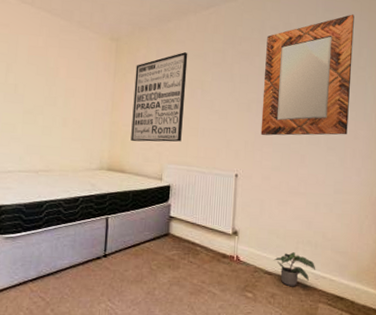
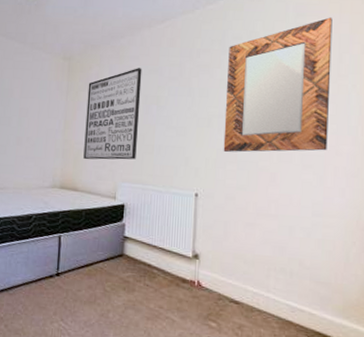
potted plant: present [274,252,316,287] -> none [241,280,292,319]

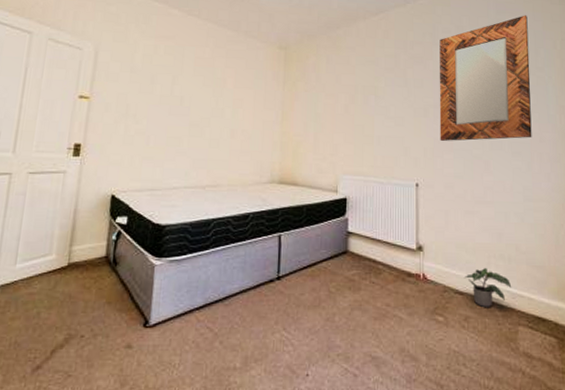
wall art: present [83,68,142,160] -> none [303,58,359,153]
potted plant: none [241,280,292,319] -> present [465,268,512,308]

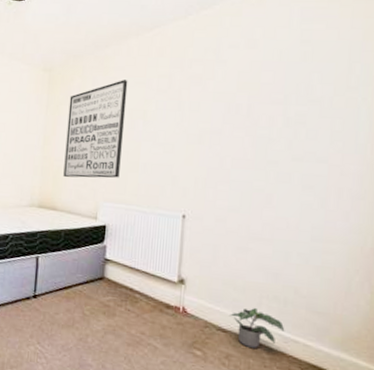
wall art: none [303,58,359,153] -> present [63,80,128,179]
home mirror: present [439,15,532,141] -> none [214,22,343,172]

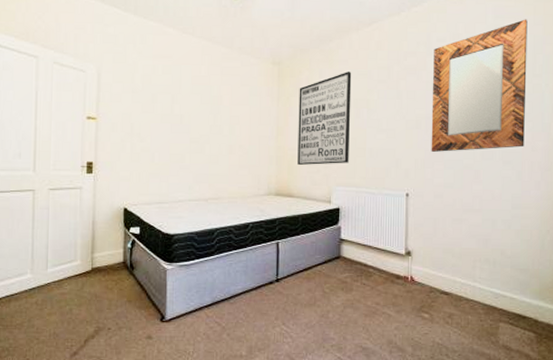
home mirror: none [214,22,343,172] -> present [431,19,528,152]
potted plant: present [230,308,285,349] -> none [450,271,495,307]

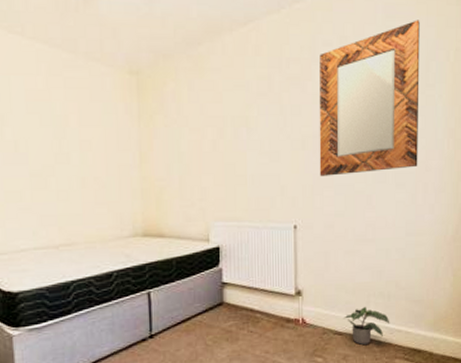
wall art: present [297,72,352,166] -> none [164,83,228,199]
potted plant: none [450,271,495,307] -> present [344,307,390,346]

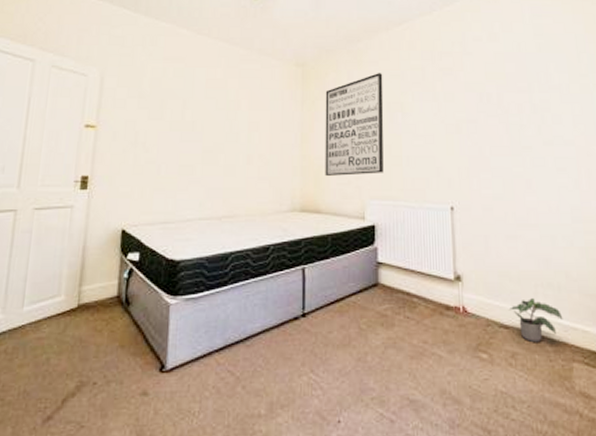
wall art: none [164,83,228,199] -> present [325,73,384,177]
home mirror: present [319,20,420,176] -> none [470,18,578,159]

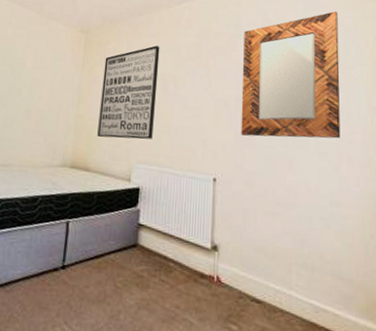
home mirror: none [470,18,578,159] -> present [241,11,341,139]
potted plant: present [509,298,563,343] -> none [263,276,315,321]

